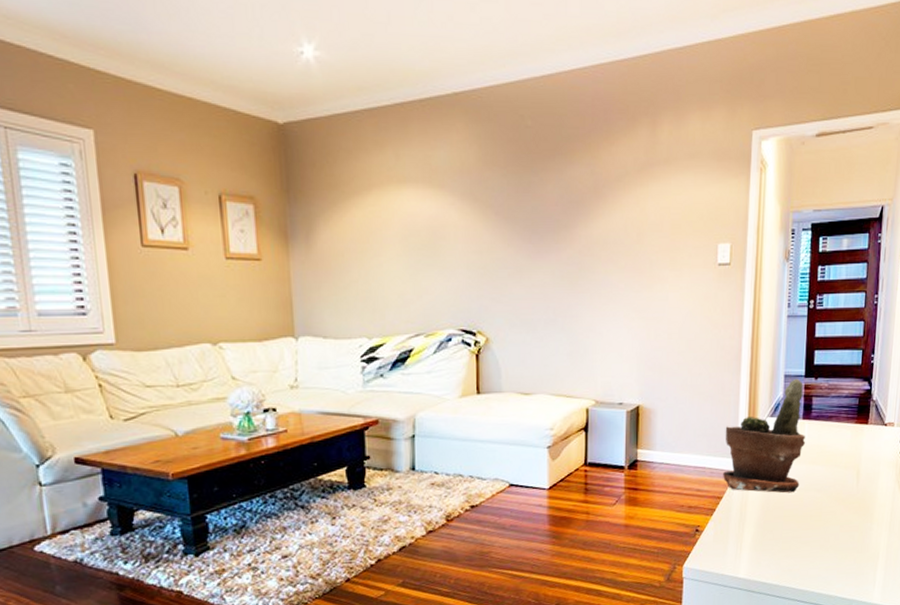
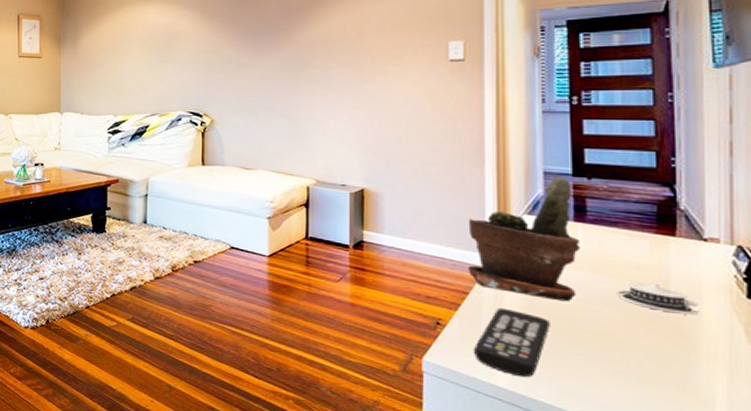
remote control: none [722,506,780,566] -> present [473,307,550,378]
architectural model: none [826,465,876,490] -> present [617,281,698,315]

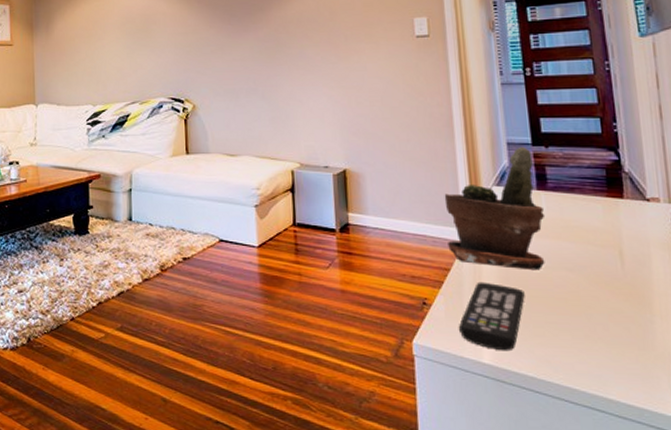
architectural model: present [617,281,698,315] -> none [579,243,649,274]

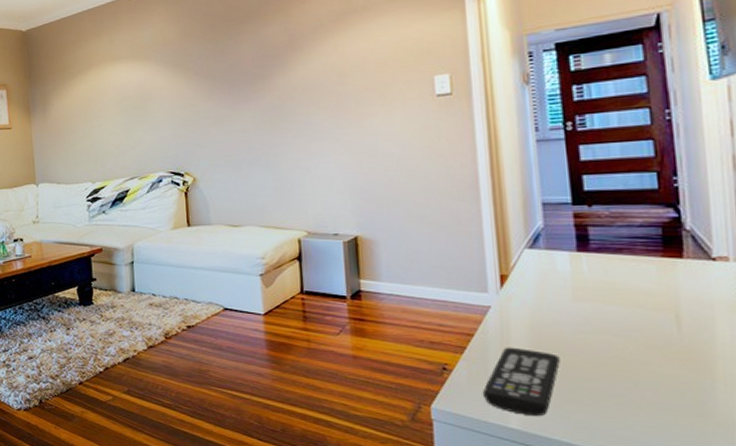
potted plant: present [444,146,545,271] -> none [468,206,587,335]

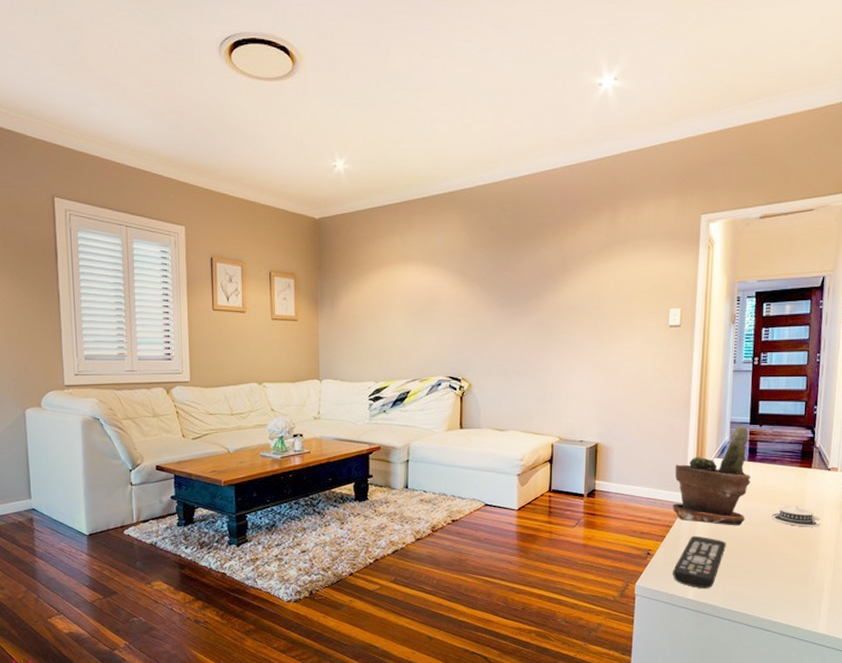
potted plant: none [468,206,587,335] -> present [673,425,751,526]
architectural model: none [626,306,712,338] -> present [771,504,820,527]

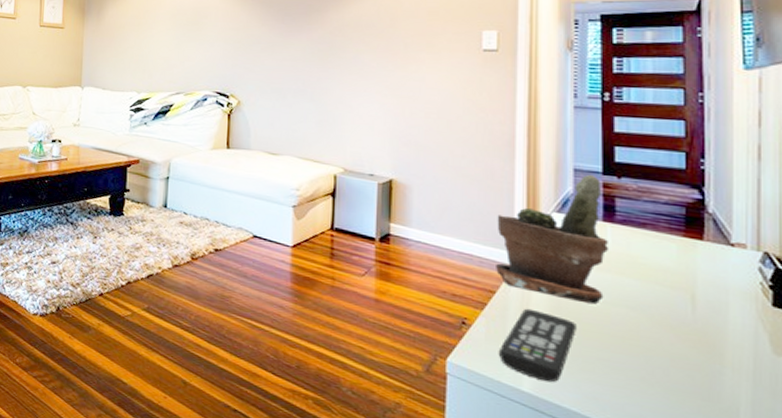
architectural model: present [771,504,820,527] -> none [644,286,724,322]

